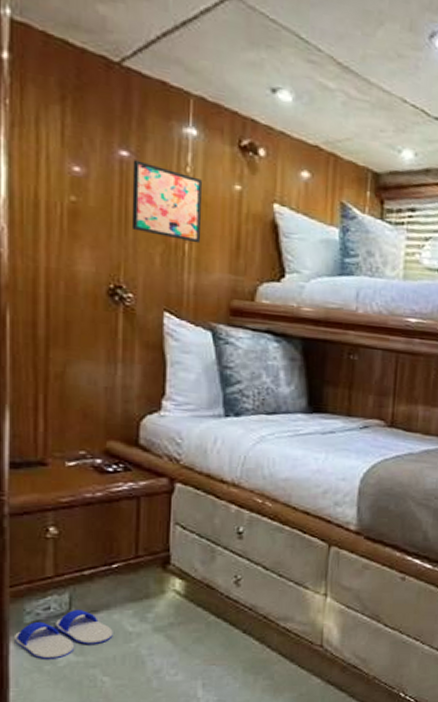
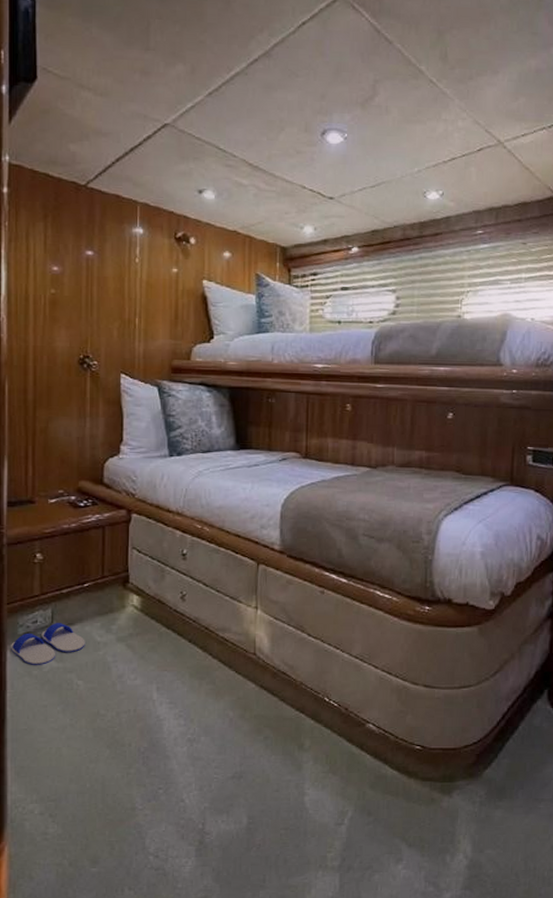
wall art: present [131,160,203,244] -> none [95,257,148,317]

